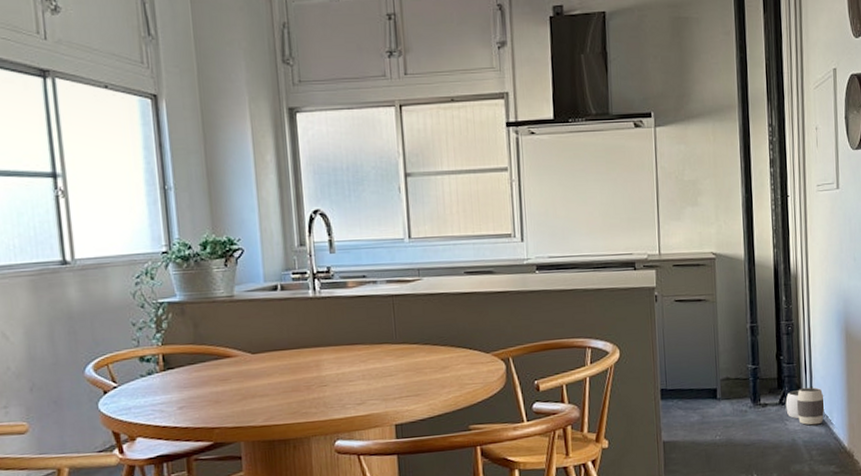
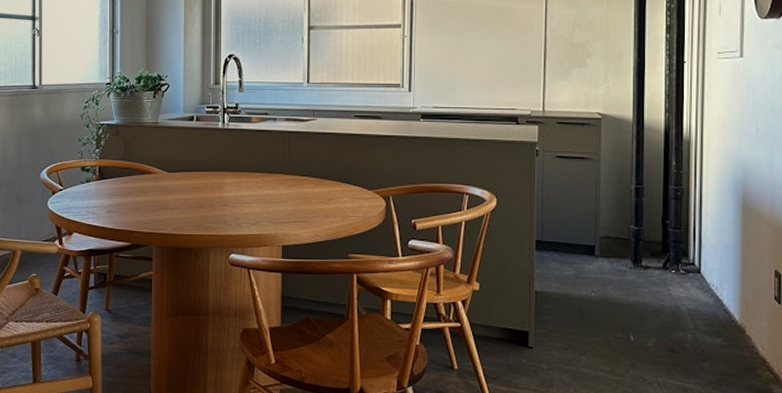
waste basket: present [785,386,825,425] -> none [670,254,714,294]

